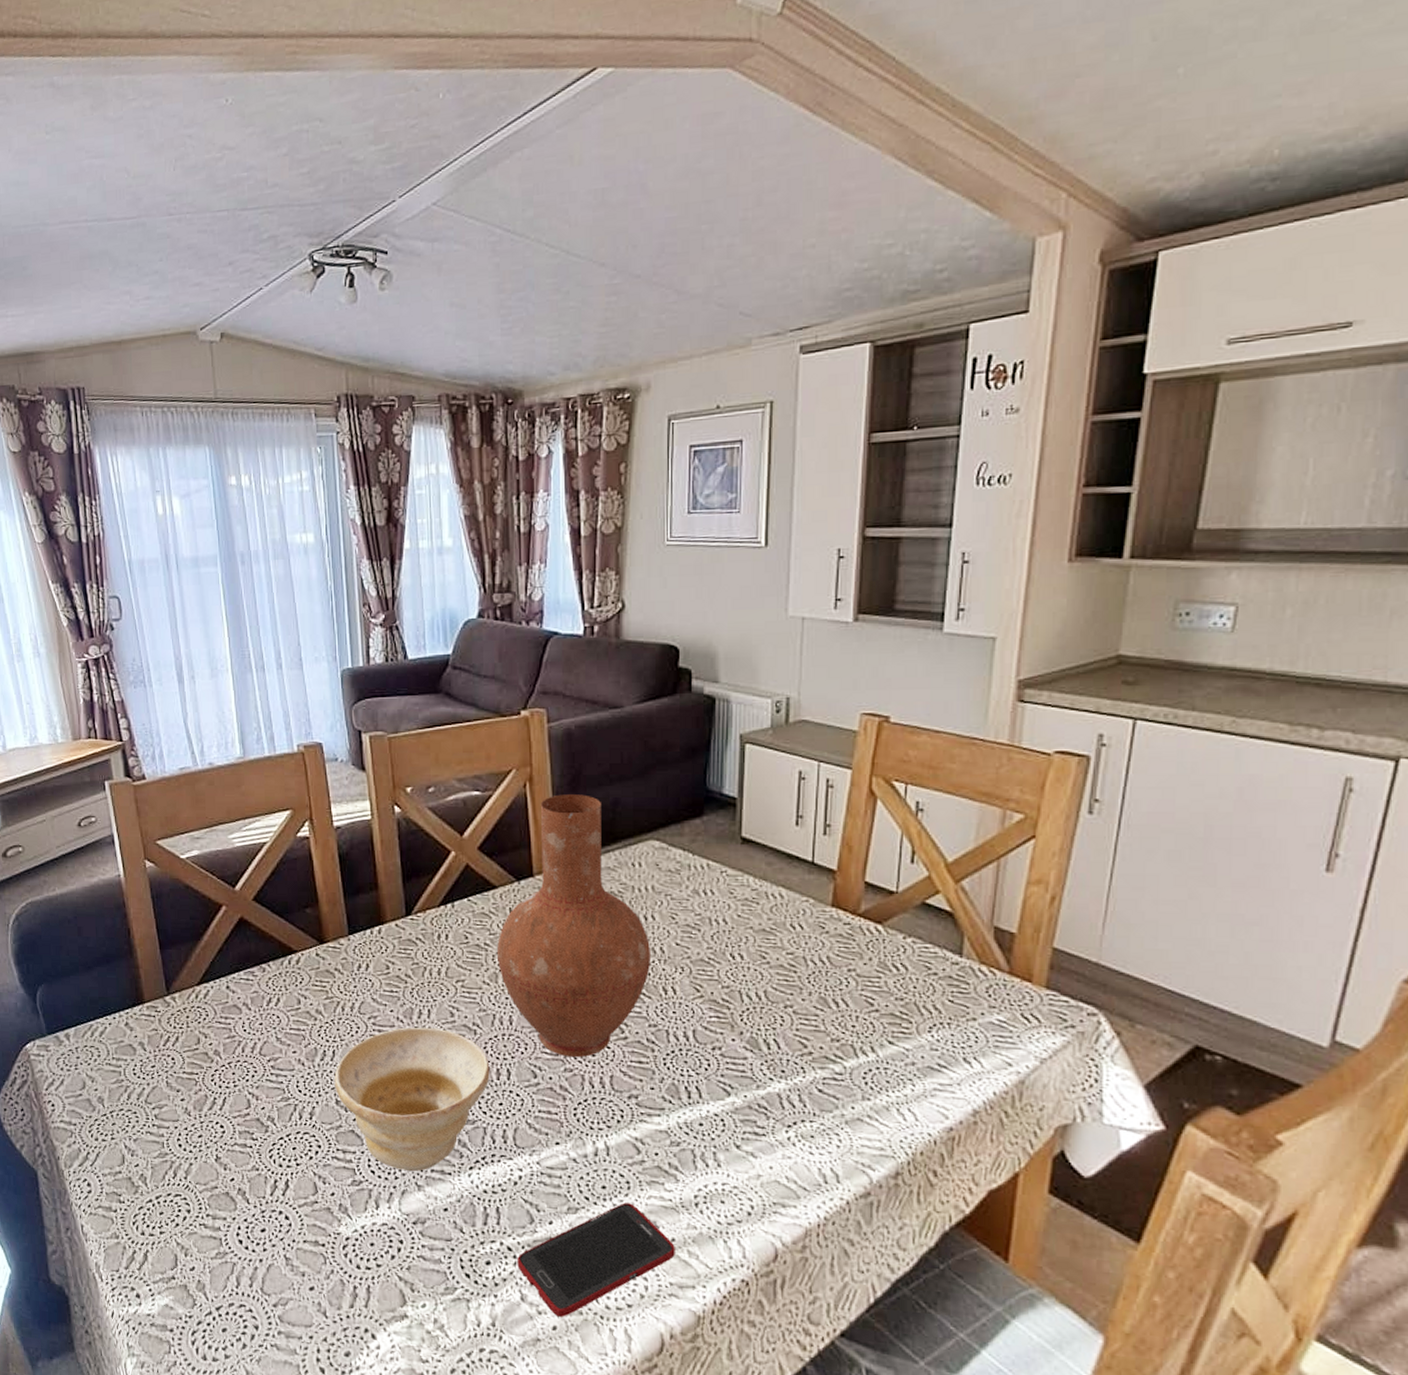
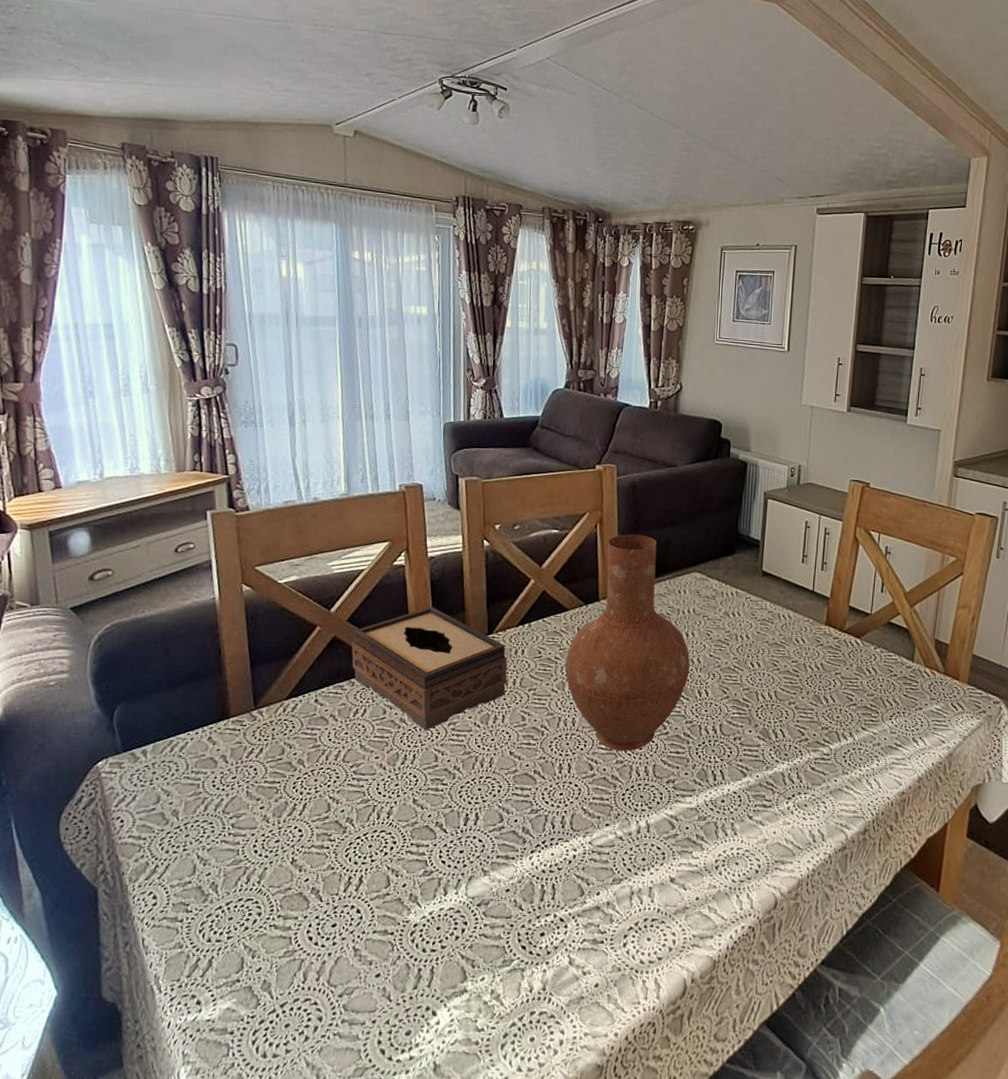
tissue box: none [259,883,431,1024] -> present [351,606,508,731]
bowl: present [334,1027,490,1172] -> none [413,730,554,859]
cell phone: present [517,1202,675,1317] -> none [568,871,699,975]

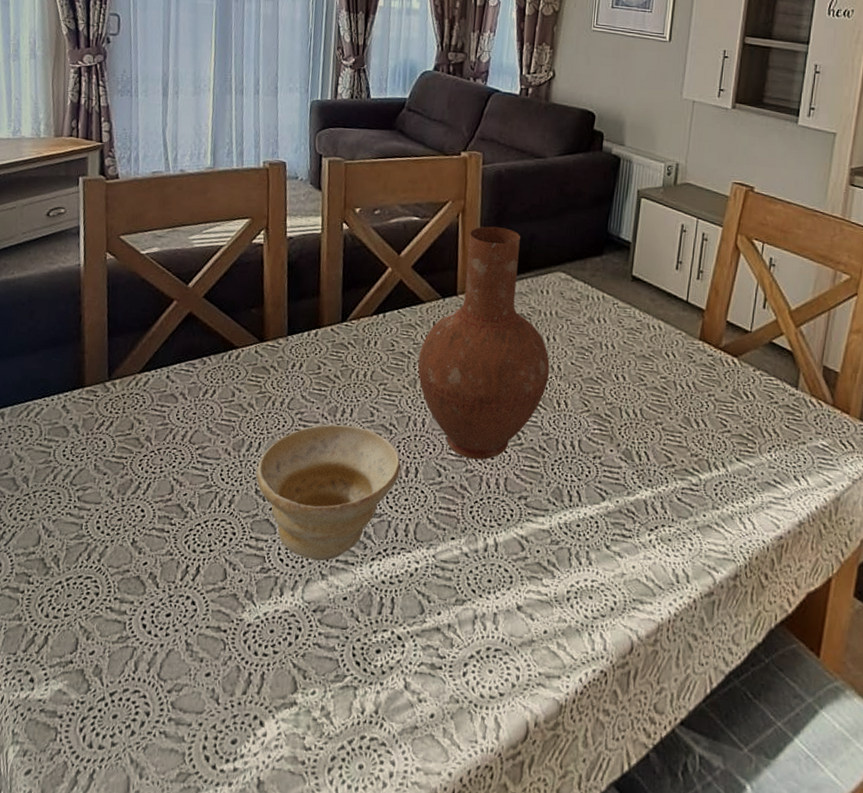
tissue box: present [351,606,508,731] -> none [205,288,359,418]
bowl: none [413,730,554,859] -> present [256,424,401,562]

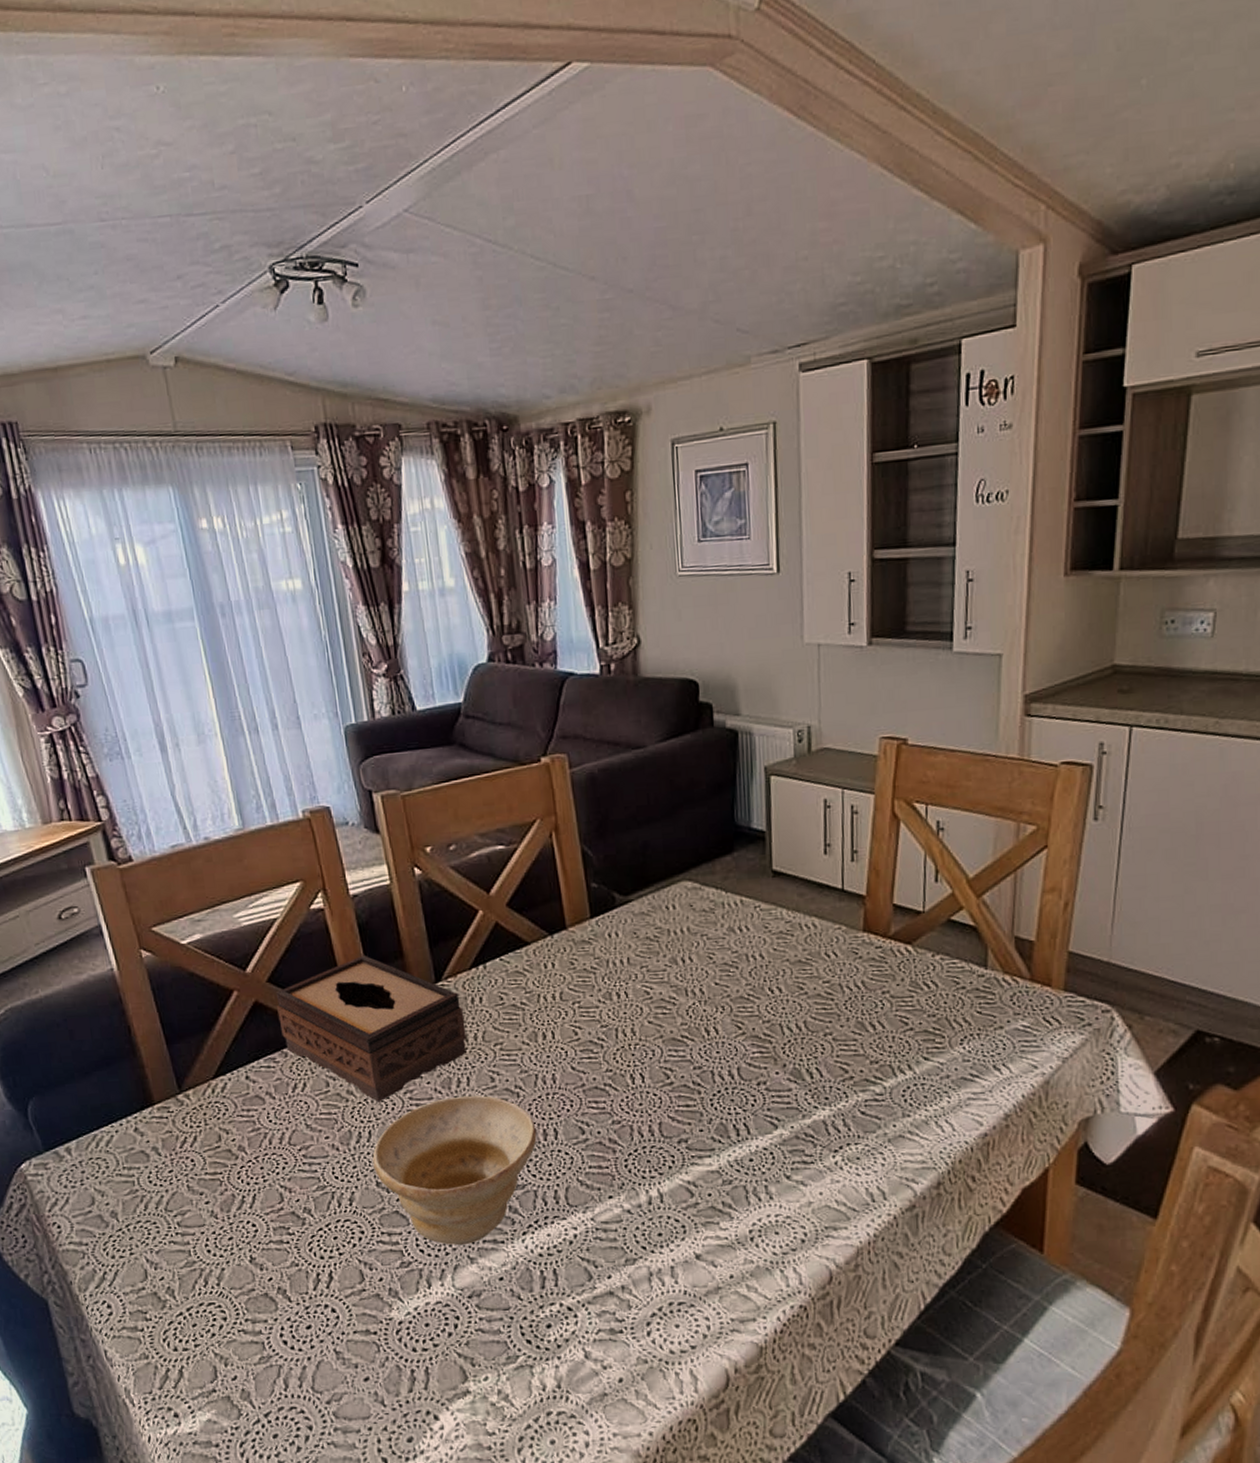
tissue box: none [205,288,359,418] -> present [275,954,467,1102]
vase: present [418,226,550,460] -> none [534,840,692,1109]

